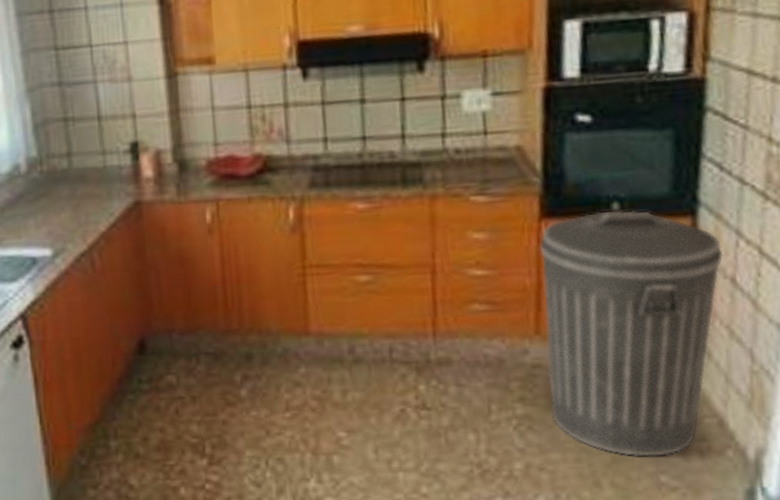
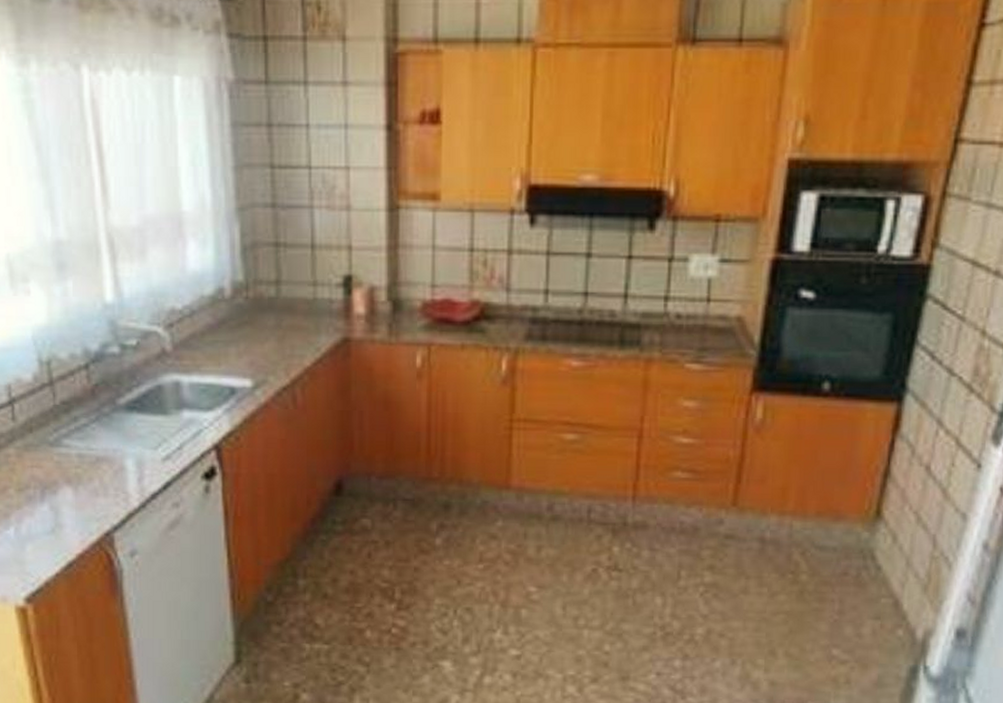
trash can: present [538,209,724,458] -> none [737,389,923,632]

